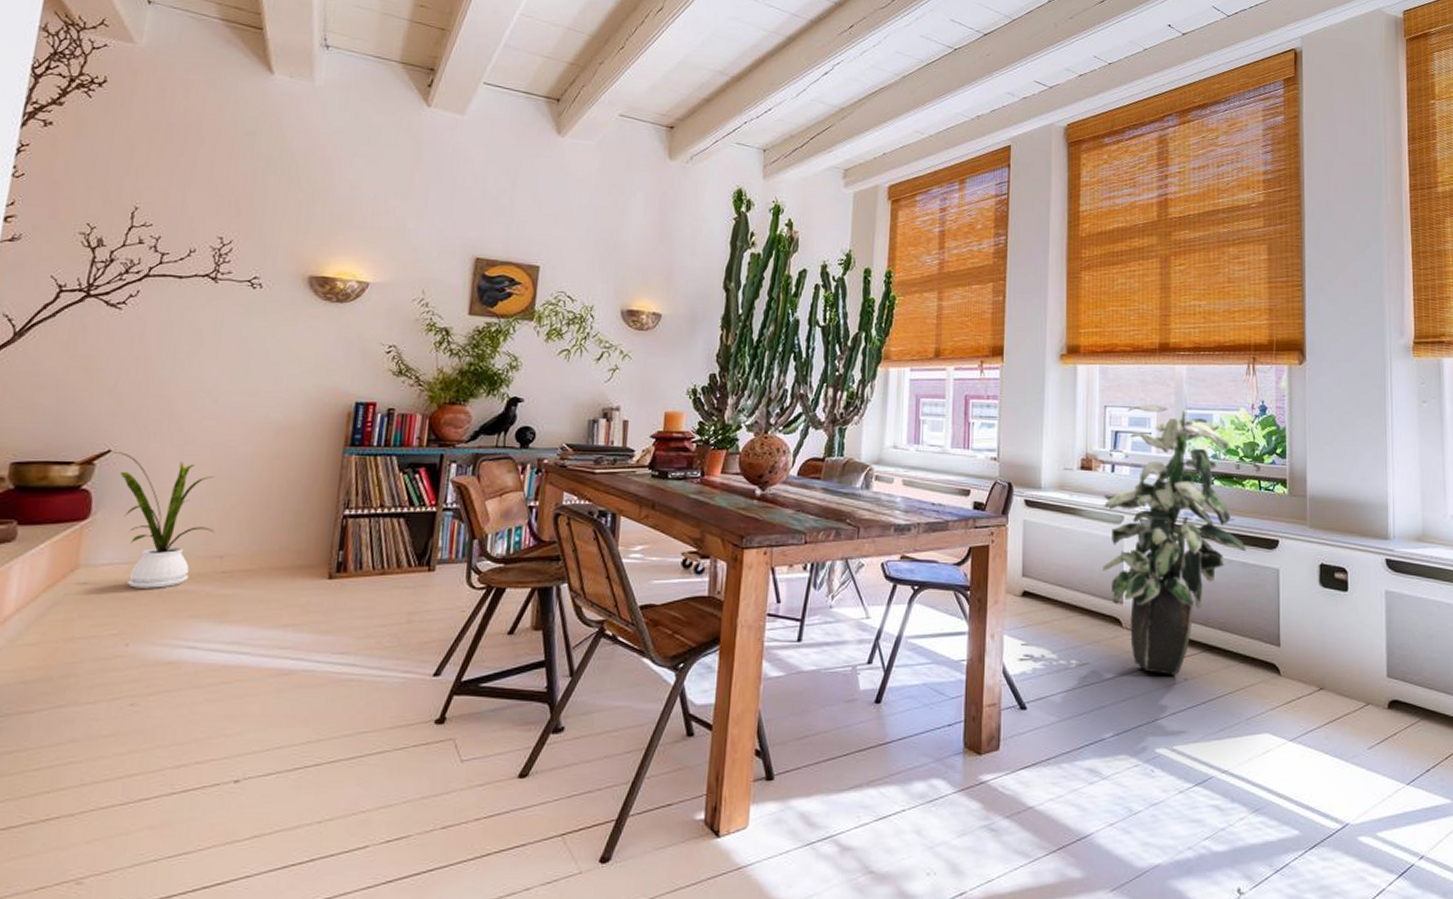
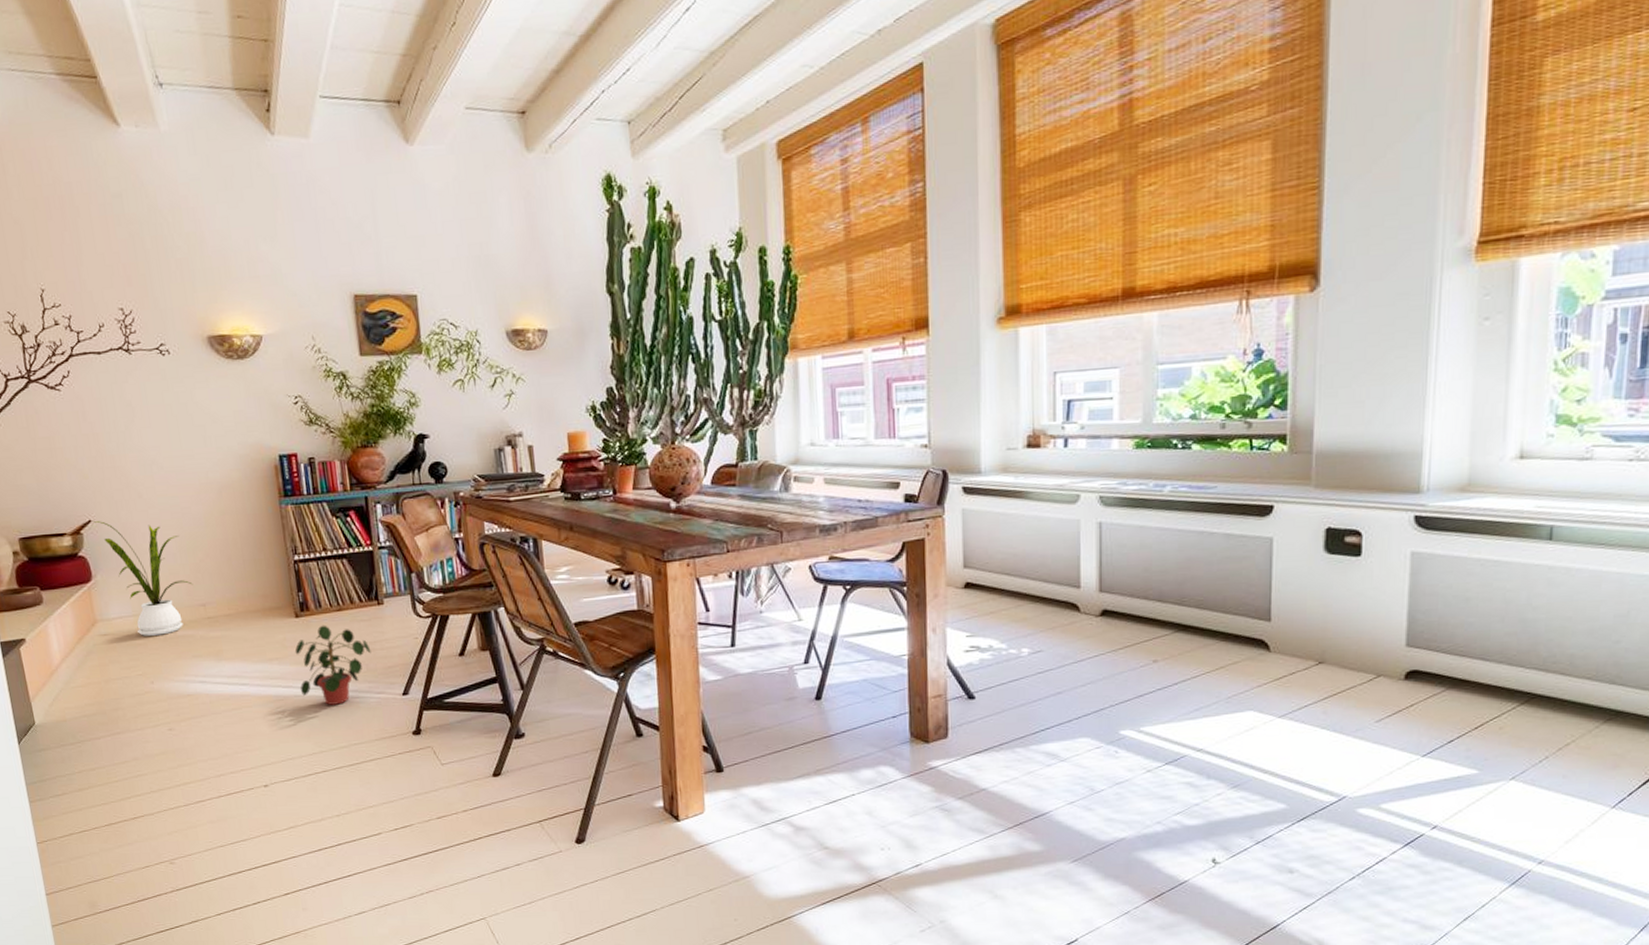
potted plant: none [312,589,408,684] -> present [295,625,371,705]
indoor plant: present [1102,403,1246,675] -> none [1055,362,1232,658]

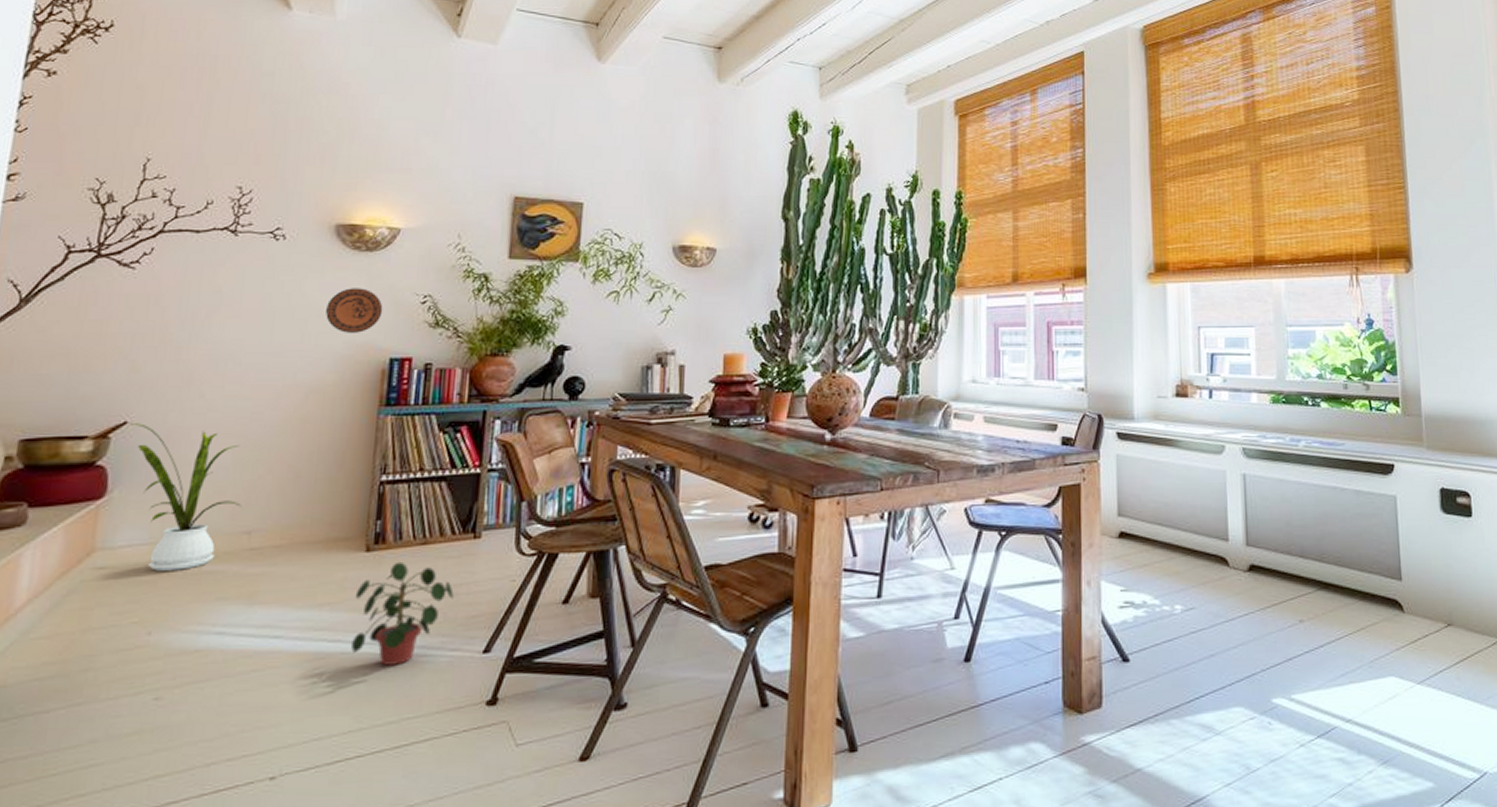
decorative plate: none [217,393,264,435] -> present [326,288,383,333]

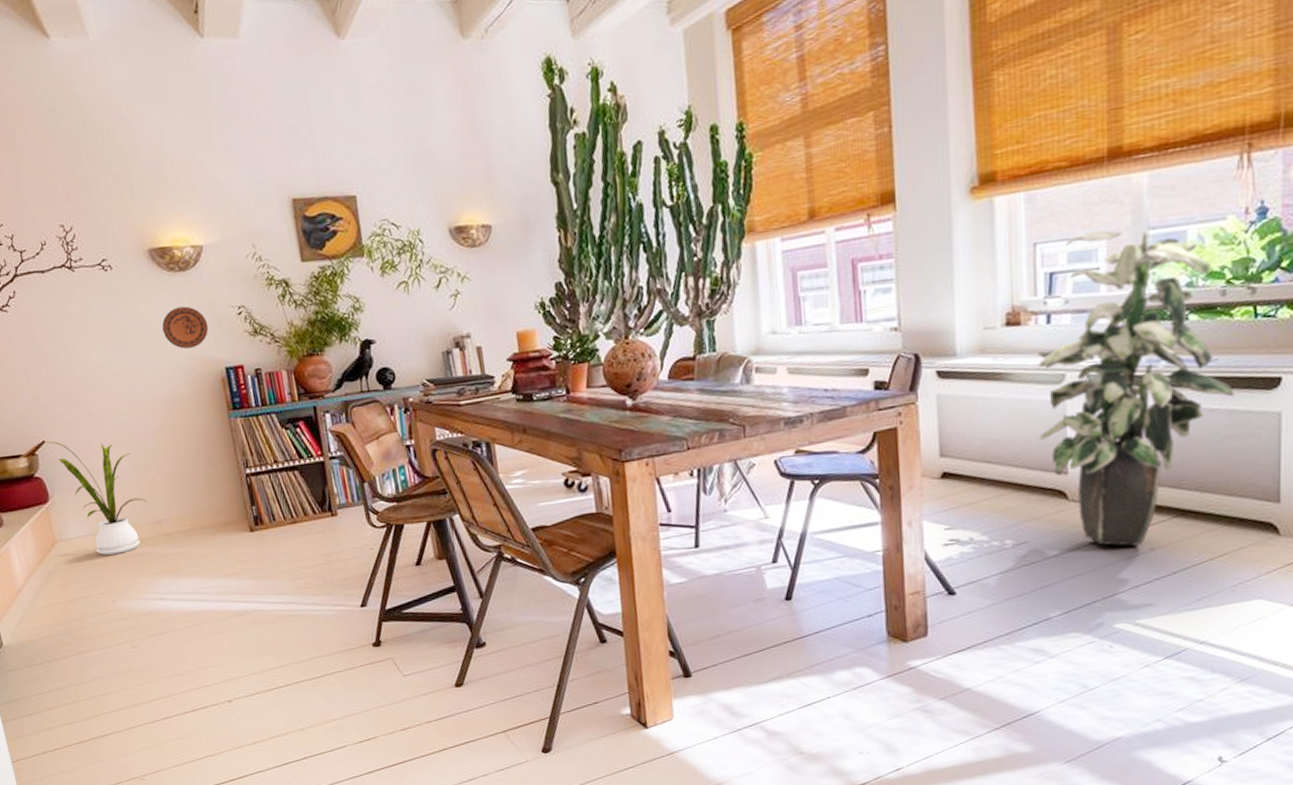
potted plant: present [351,561,454,666] -> none [251,538,328,619]
indoor plant: none [1202,322,1360,617] -> present [1038,229,1235,547]

